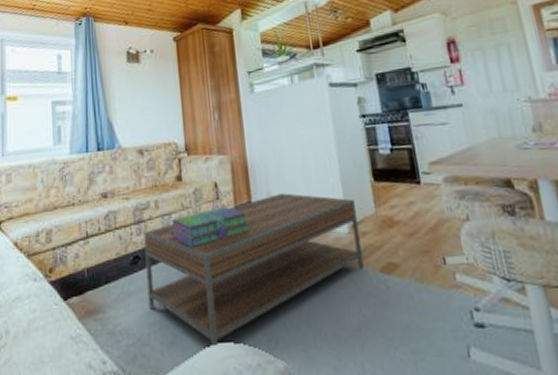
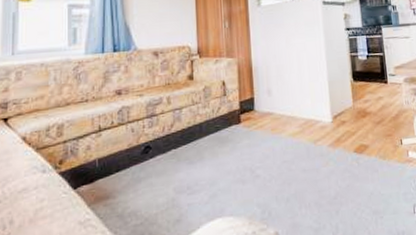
coffee table: present [144,193,364,345] -> none [155,90,342,220]
stack of books: present [170,207,250,247] -> none [180,102,252,137]

